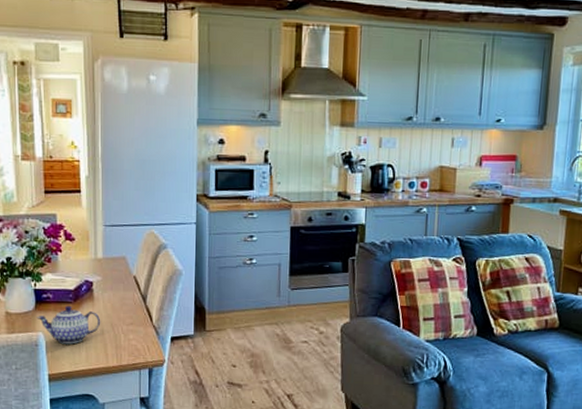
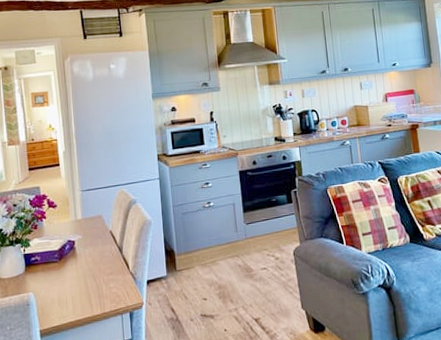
teapot: present [36,305,101,345] -> none [27,265,84,301]

